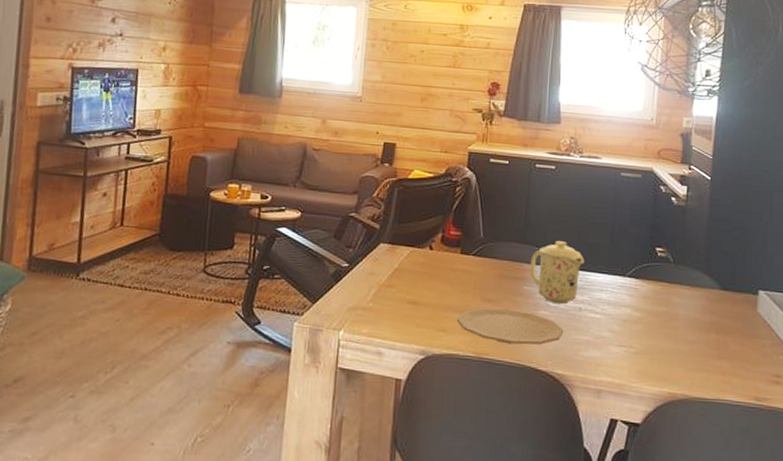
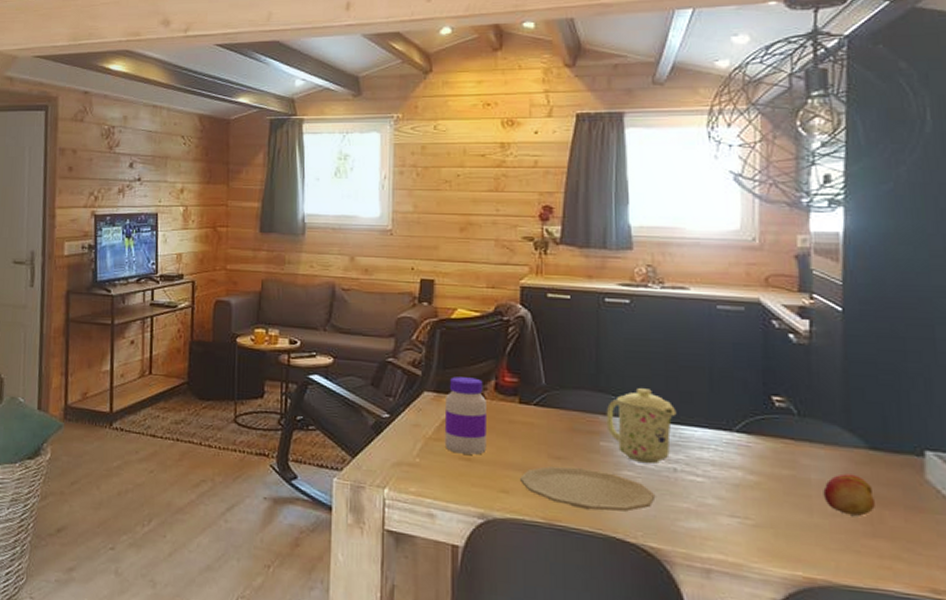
jar: none [395,230,433,299] -> present [444,377,487,455]
fruit: none [687,309,722,342] -> present [823,473,875,516]

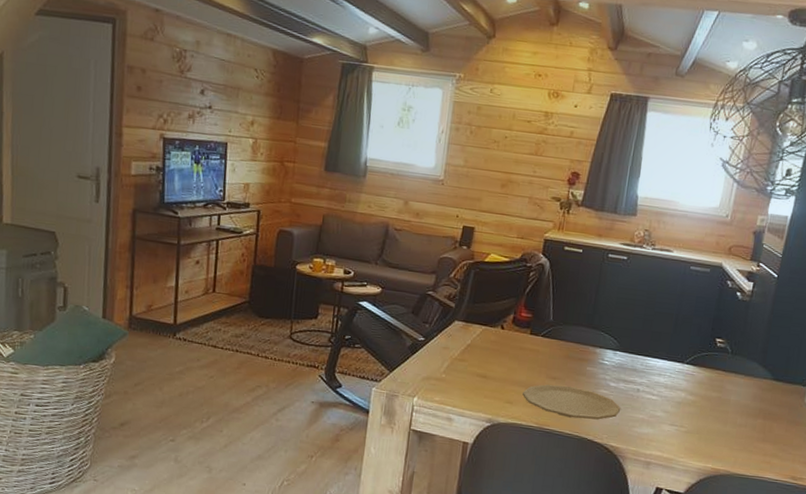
jar: present [444,377,487,455] -> none [466,310,505,373]
mug: present [606,388,677,464] -> none [593,327,647,386]
fruit: present [823,473,875,516] -> none [736,397,769,427]

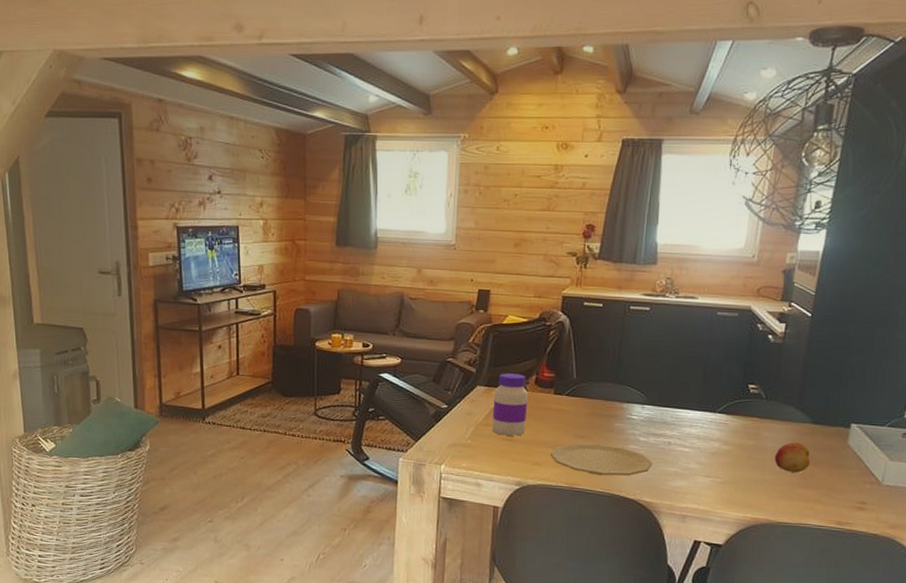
jar: none [466,310,505,373] -> present [492,373,528,436]
fruit: none [736,397,769,427] -> present [774,442,810,473]

